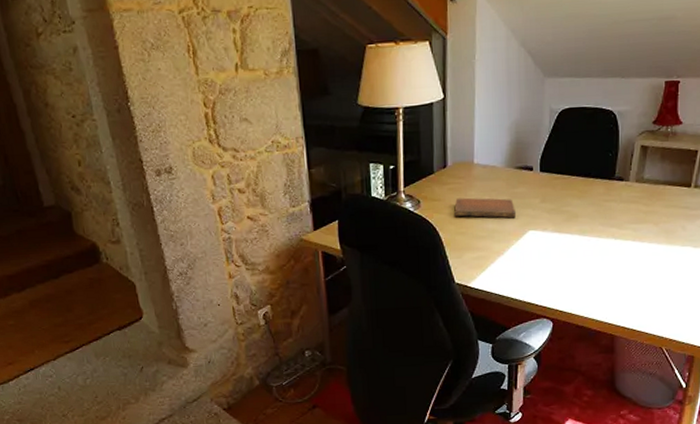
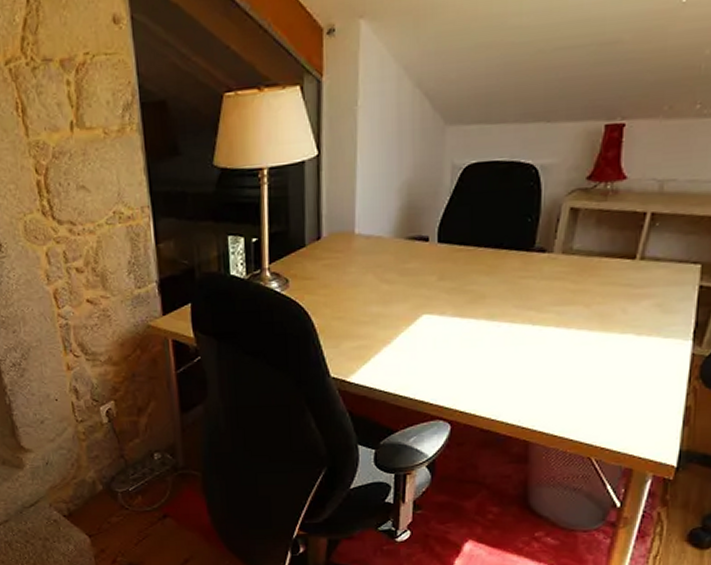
notebook: present [454,197,516,219] -> none [330,275,406,300]

